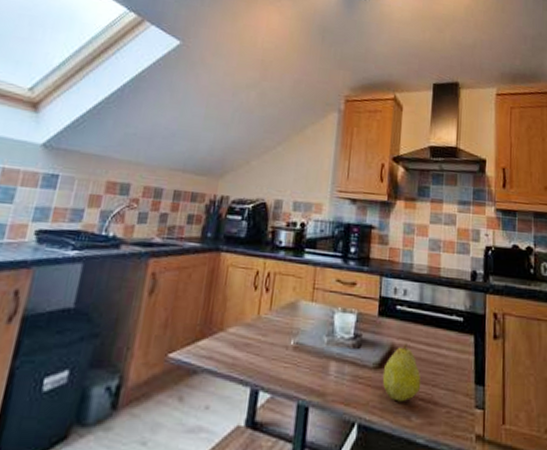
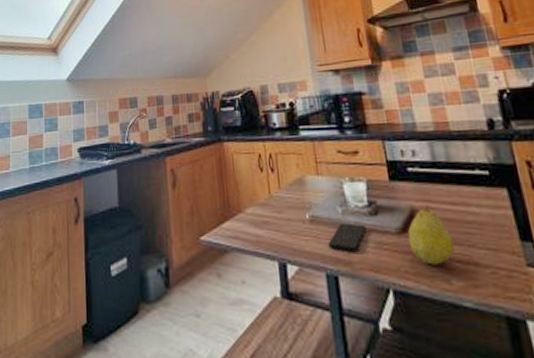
smartphone: none [305,353,347,383] -> present [327,223,367,251]

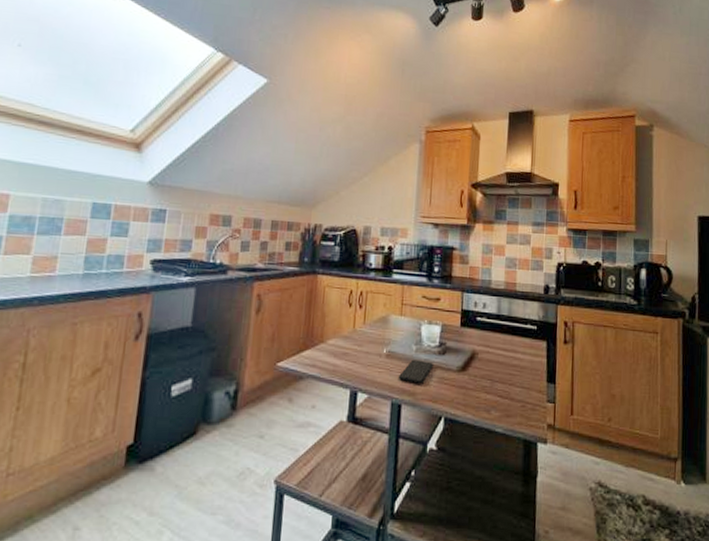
fruit: present [408,204,456,266] -> none [465,348,500,399]

